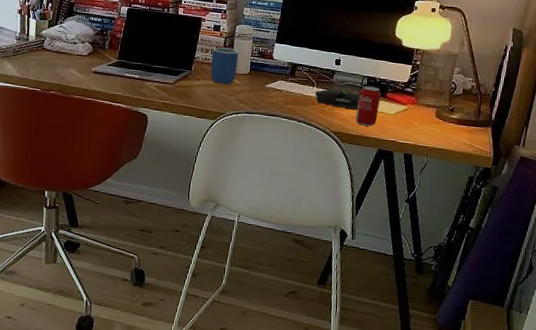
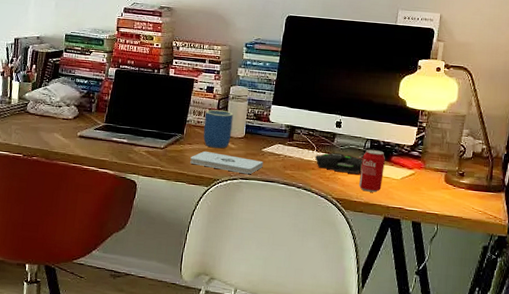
notepad: none [198,86,267,109] -> present [190,151,264,175]

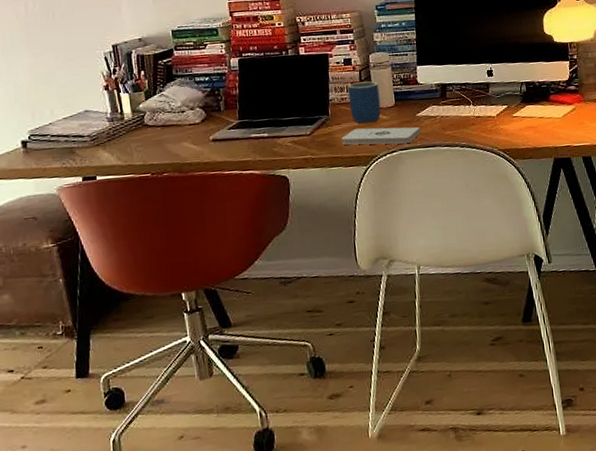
mouse: present [314,153,363,174] -> none [472,103,523,123]
beverage can: present [358,149,386,193] -> none [520,91,546,137]

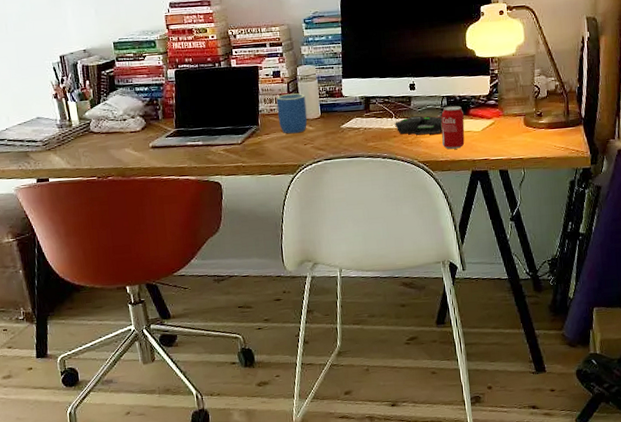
notepad: present [342,127,421,145] -> none [270,138,345,155]
mouse: none [472,103,523,123] -> present [394,116,443,135]
beverage can: none [520,91,546,137] -> present [441,105,465,150]

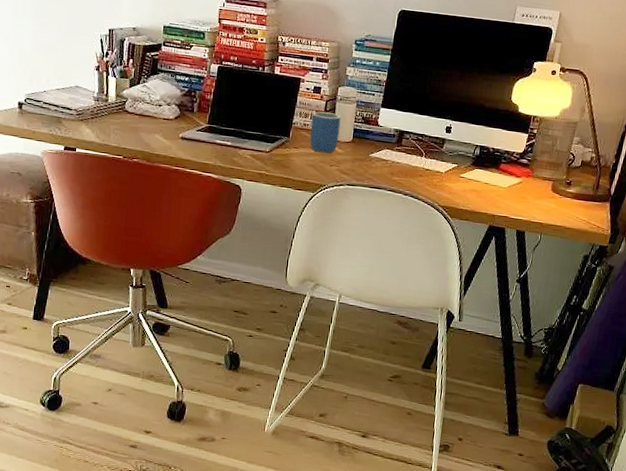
mouse: present [394,116,443,135] -> none [422,159,472,182]
beverage can: present [441,105,465,150] -> none [465,156,494,201]

